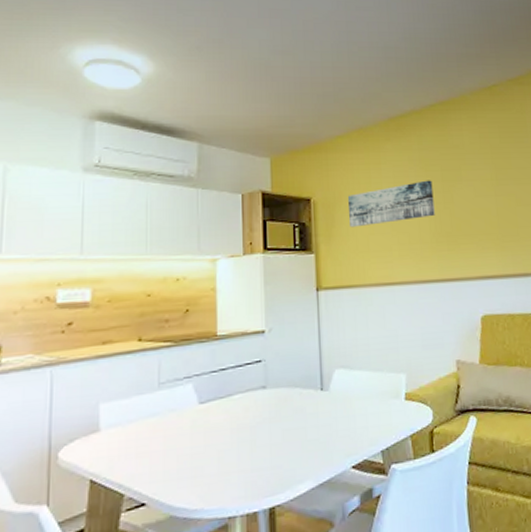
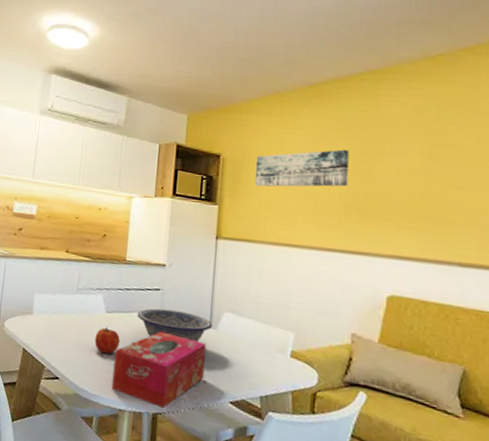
fruit: none [188,421,220,455] -> present [95,326,120,354]
tissue box: none [215,408,322,499] -> present [111,331,207,408]
decorative bowl: none [238,379,324,419] -> present [137,308,213,343]

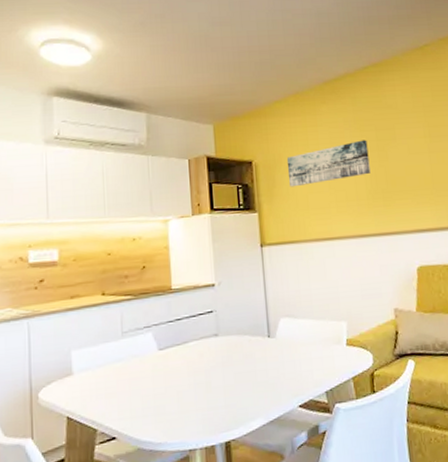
fruit: present [95,326,120,354] -> none [150,365,179,396]
tissue box: present [111,331,207,408] -> none [175,354,271,434]
decorative bowl: present [137,308,213,343] -> none [193,328,271,363]

